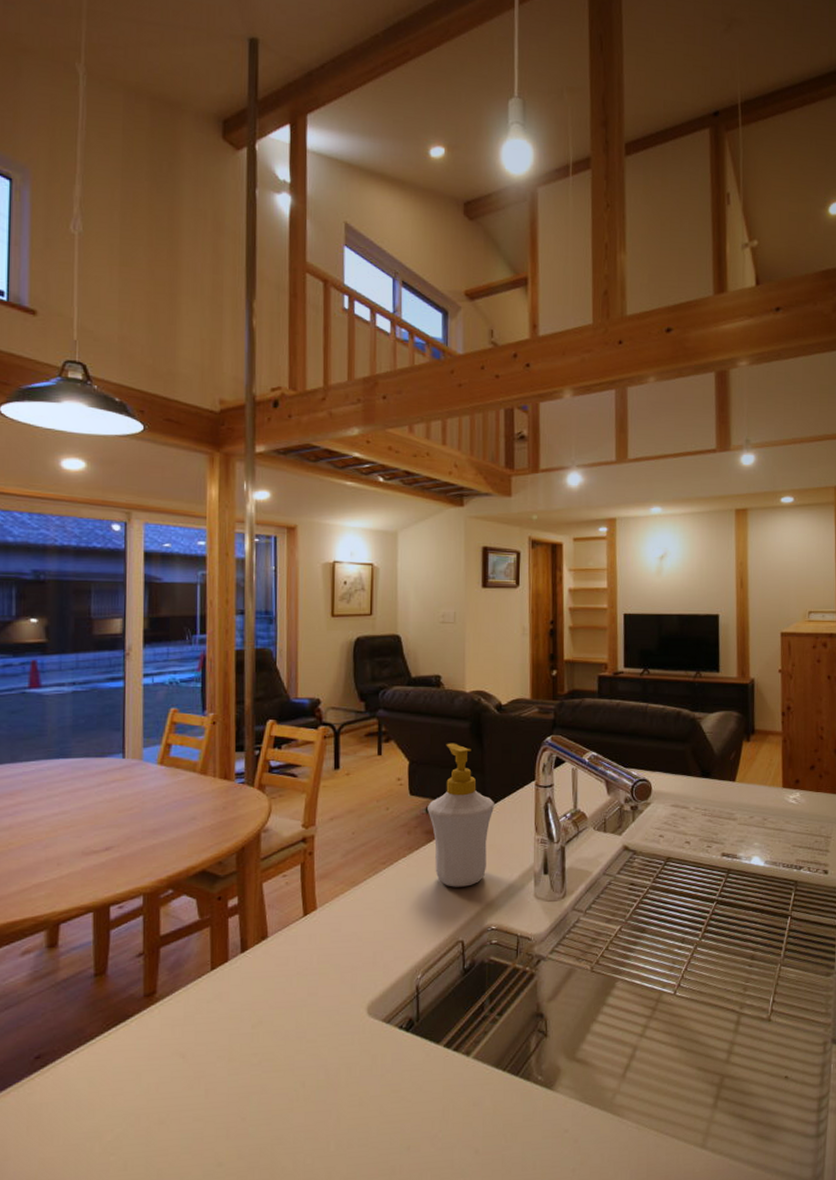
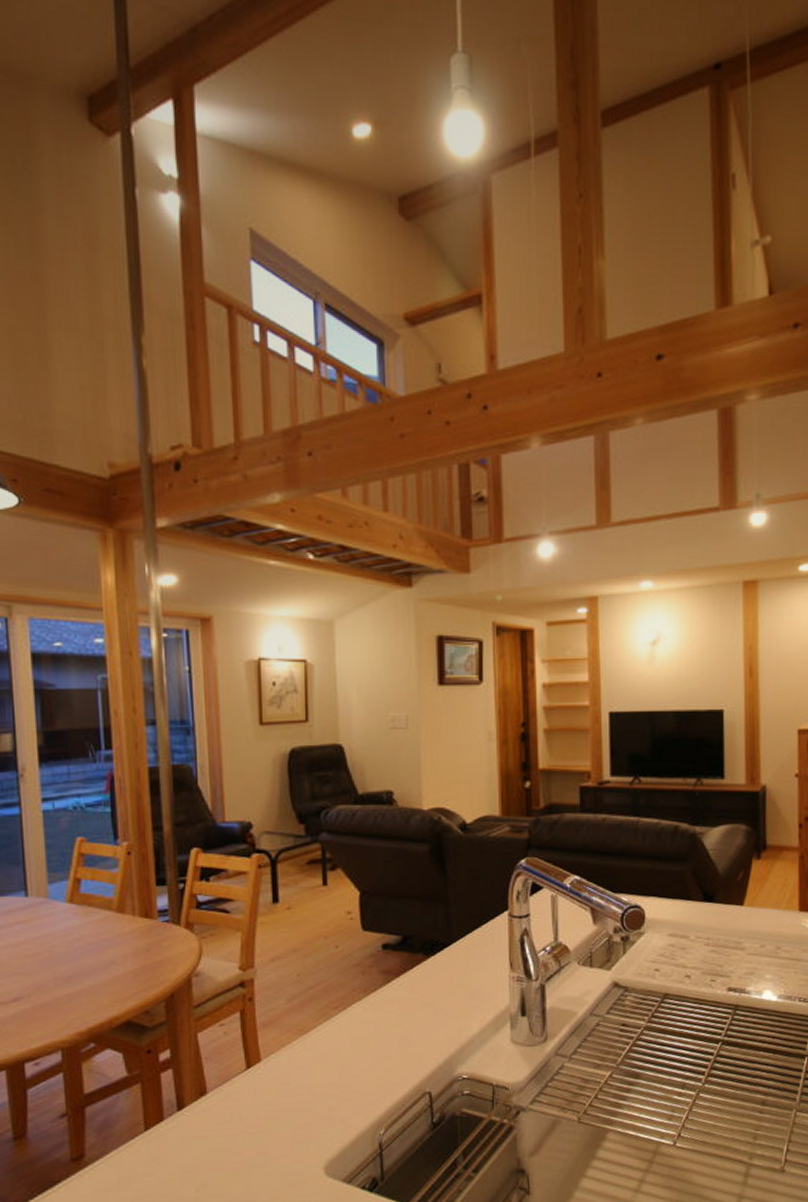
soap bottle: present [427,743,495,887] -> none [383,869,462,1033]

